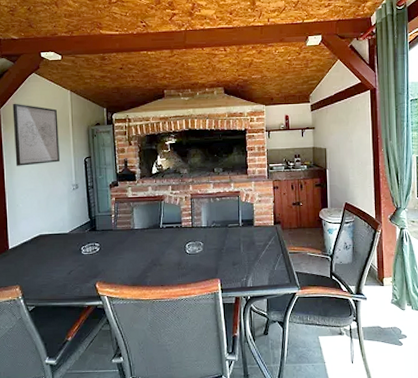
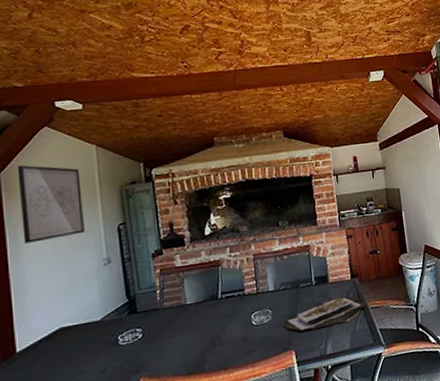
food platter: none [212,240,284,264] -> present [283,296,365,331]

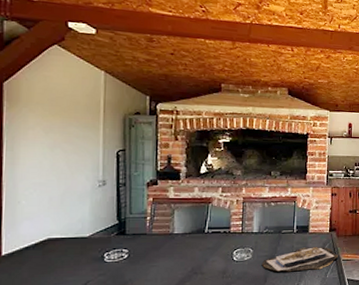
wall art: present [17,164,86,244] -> none [20,78,86,155]

